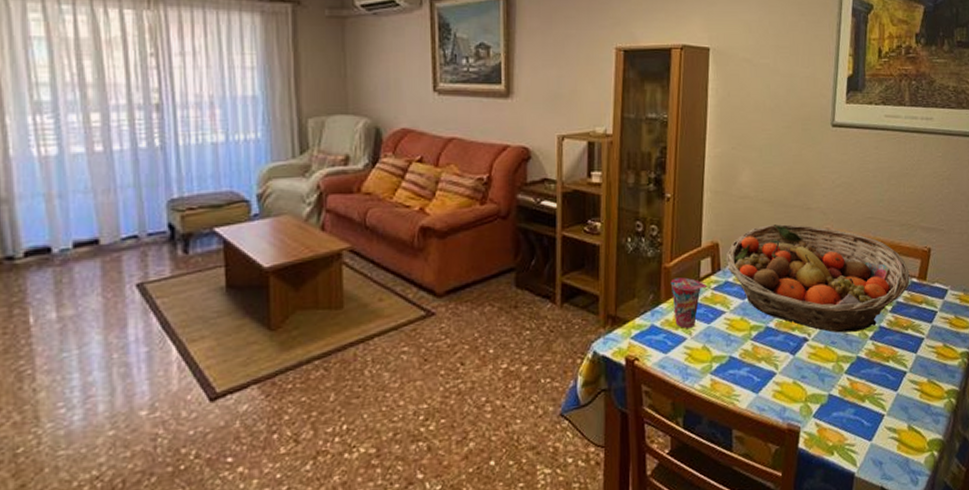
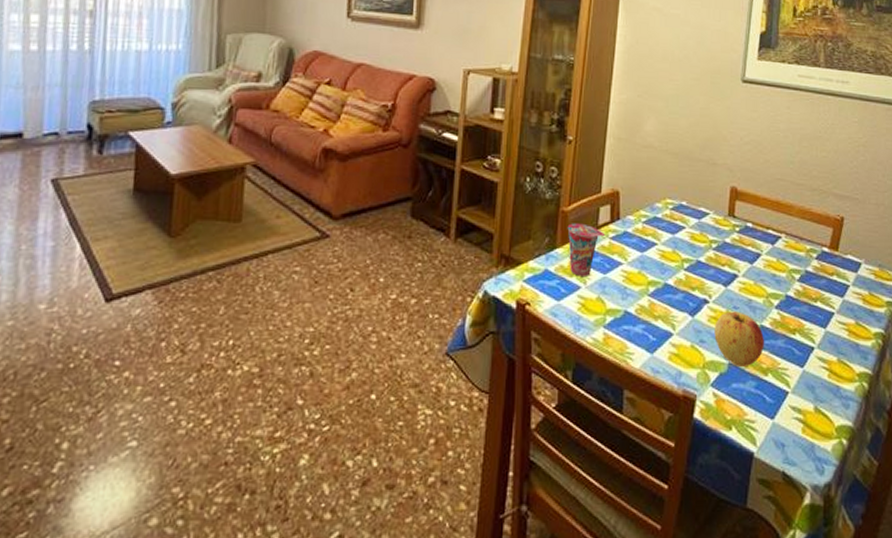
fruit basket: present [725,224,910,333] -> none [625,177,820,298]
apple: none [814,346,861,397] -> present [714,311,764,366]

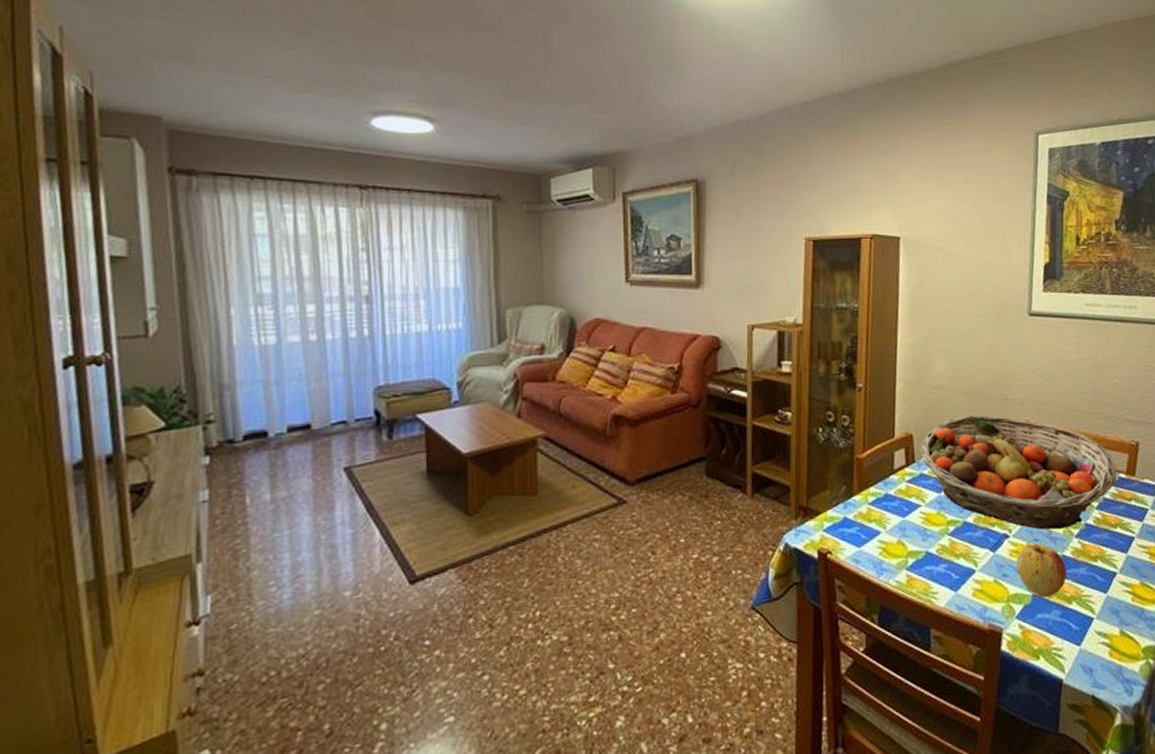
cup: present [567,223,606,276] -> none [863,469,902,521]
fruit basket: none [625,177,820,298] -> present [920,415,1117,530]

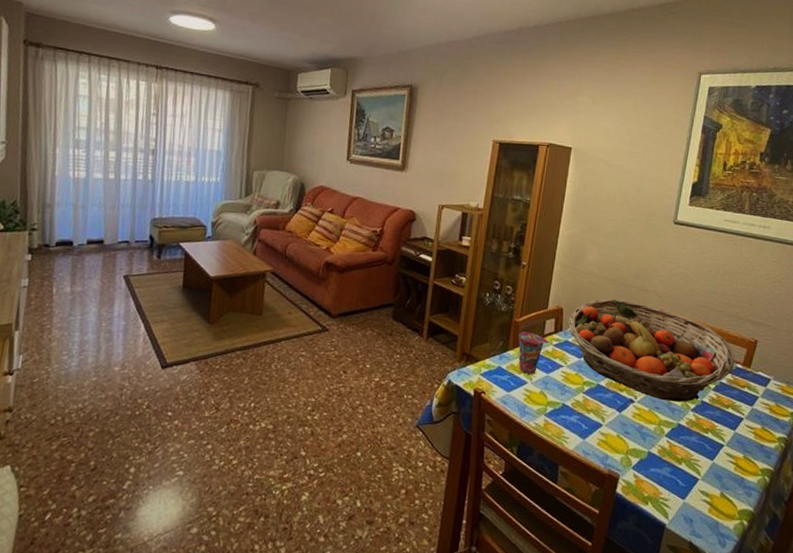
cup: none [863,469,902,521] -> present [518,331,550,374]
apple: present [1016,543,1067,597] -> none [637,410,680,456]

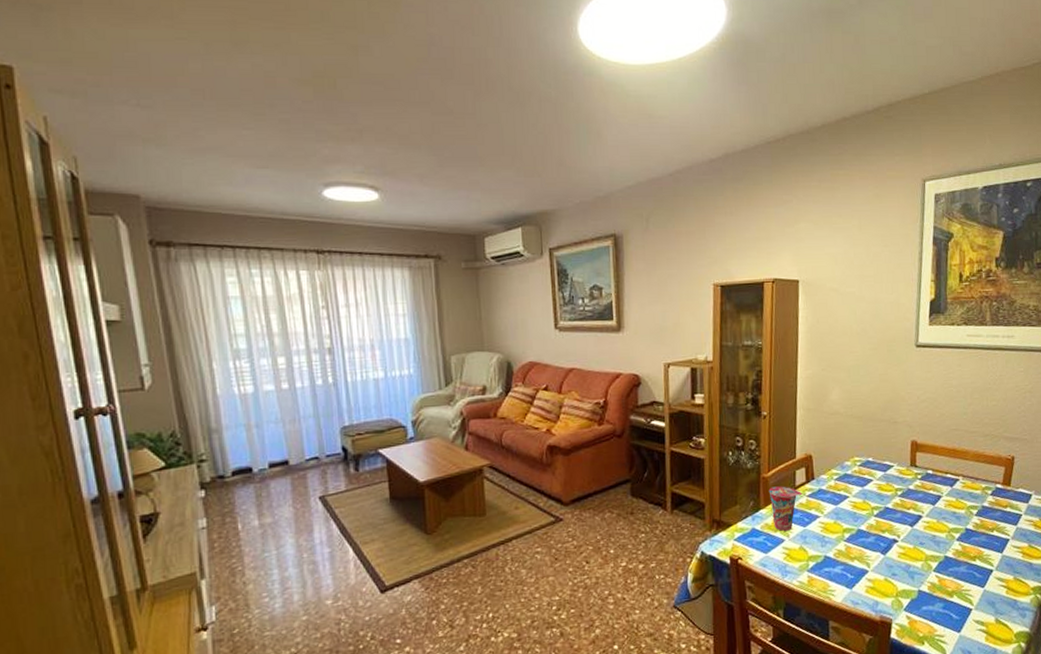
fruit basket: present [568,299,735,402] -> none [818,436,994,535]

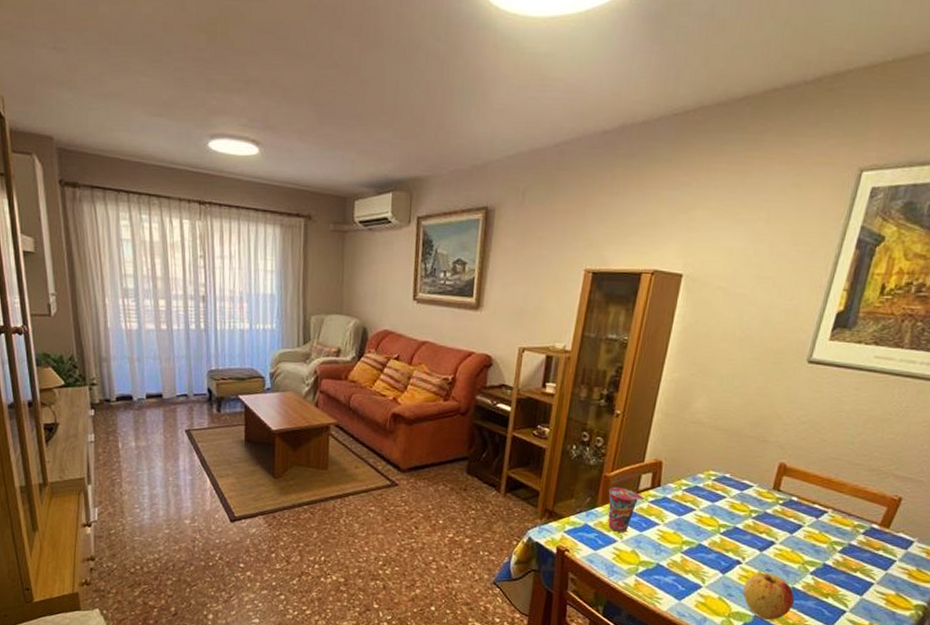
apple: none [904,546,949,592] -> present [743,572,794,620]

